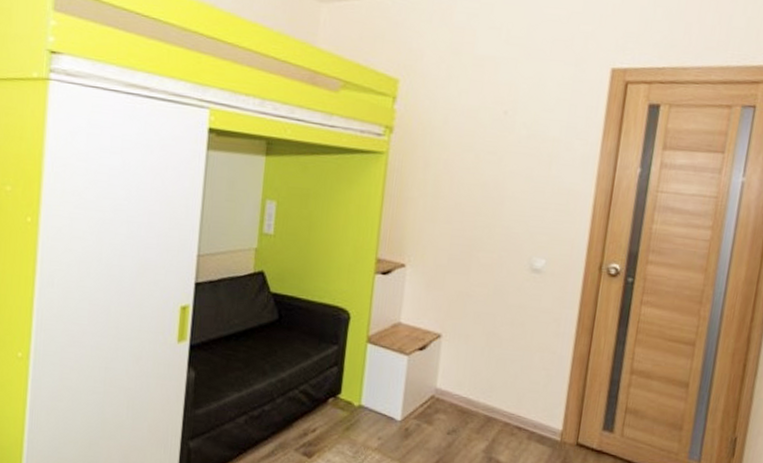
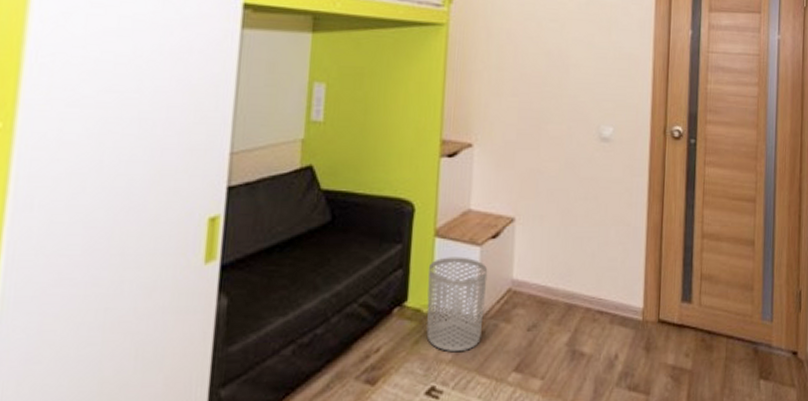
waste bin: none [356,361,414,443] -> present [426,257,488,351]

